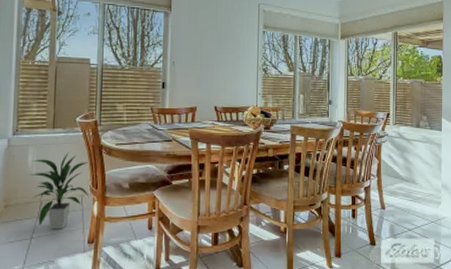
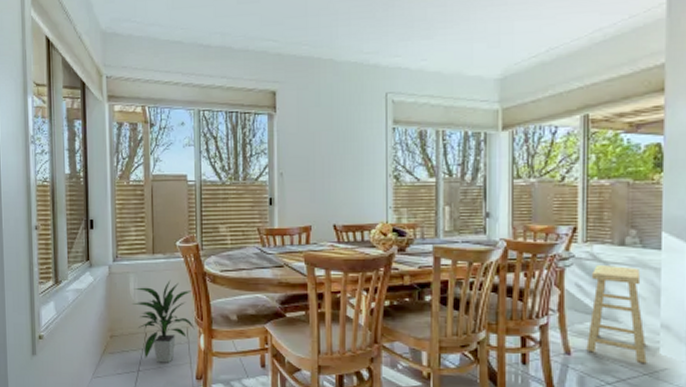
stool: none [395,141,433,214] -> present [586,264,647,364]

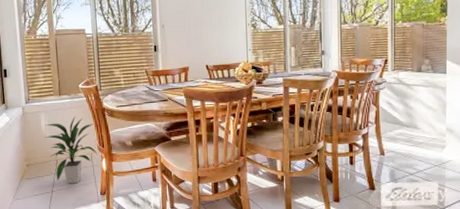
stool: present [586,264,647,364] -> none [395,86,437,158]

